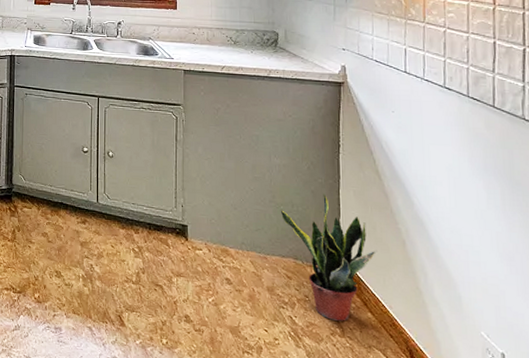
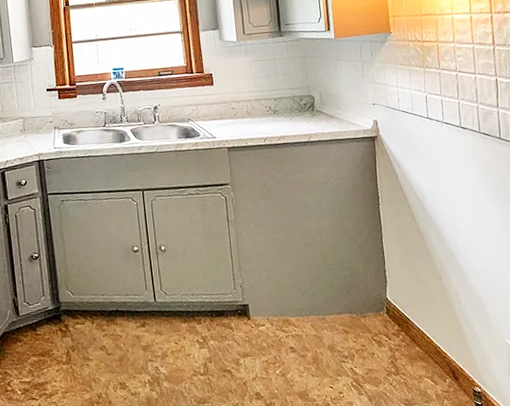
potted plant: present [280,193,378,321] -> none [332,245,419,362]

